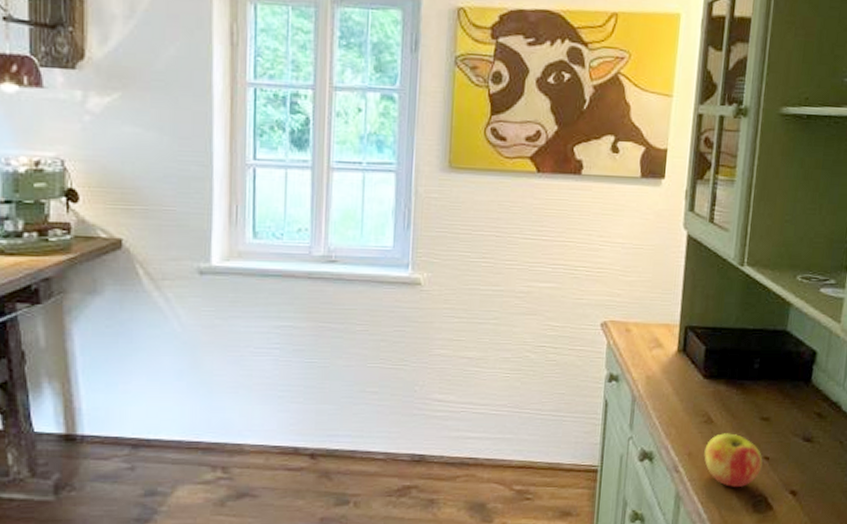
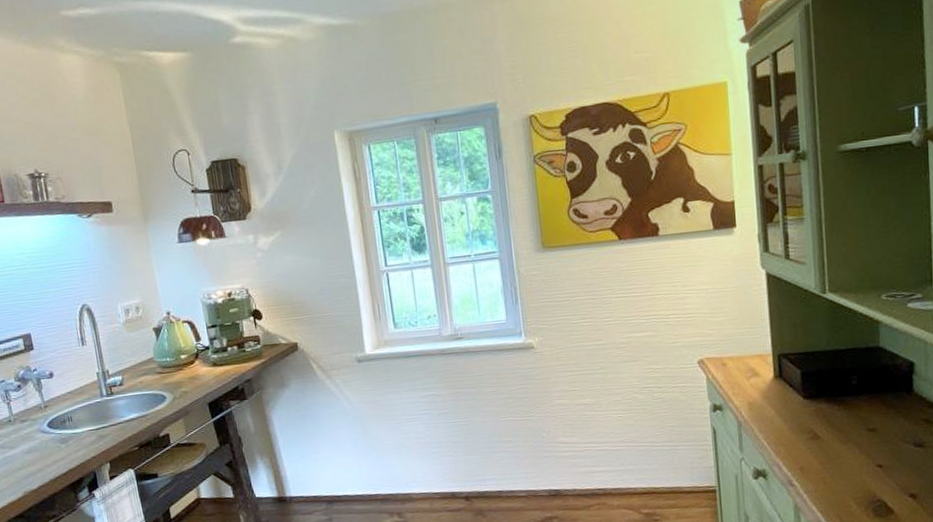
apple: present [704,433,763,487] -> none [816,446,876,496]

